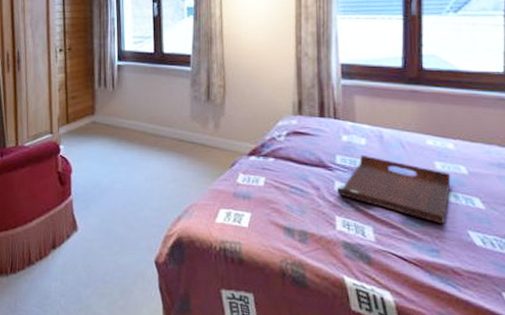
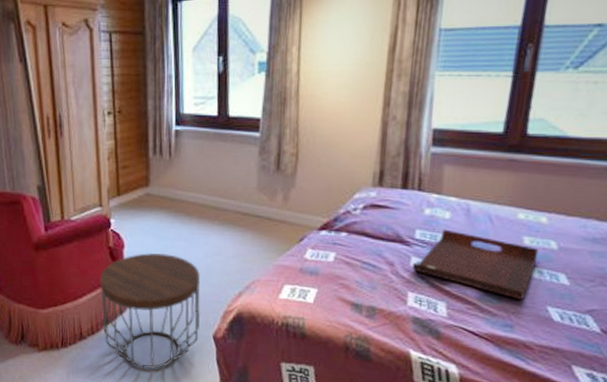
side table: none [48,177,143,297] -> present [100,252,201,369]

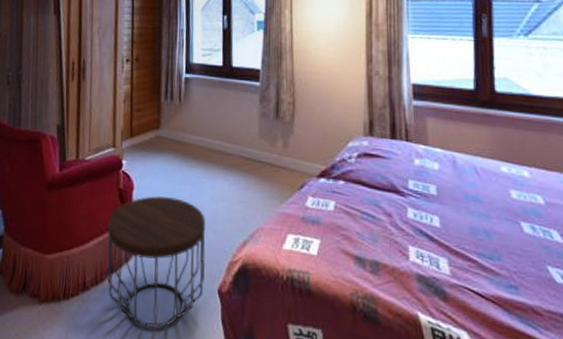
serving tray: present [412,229,539,301] -> none [409,180,528,259]

